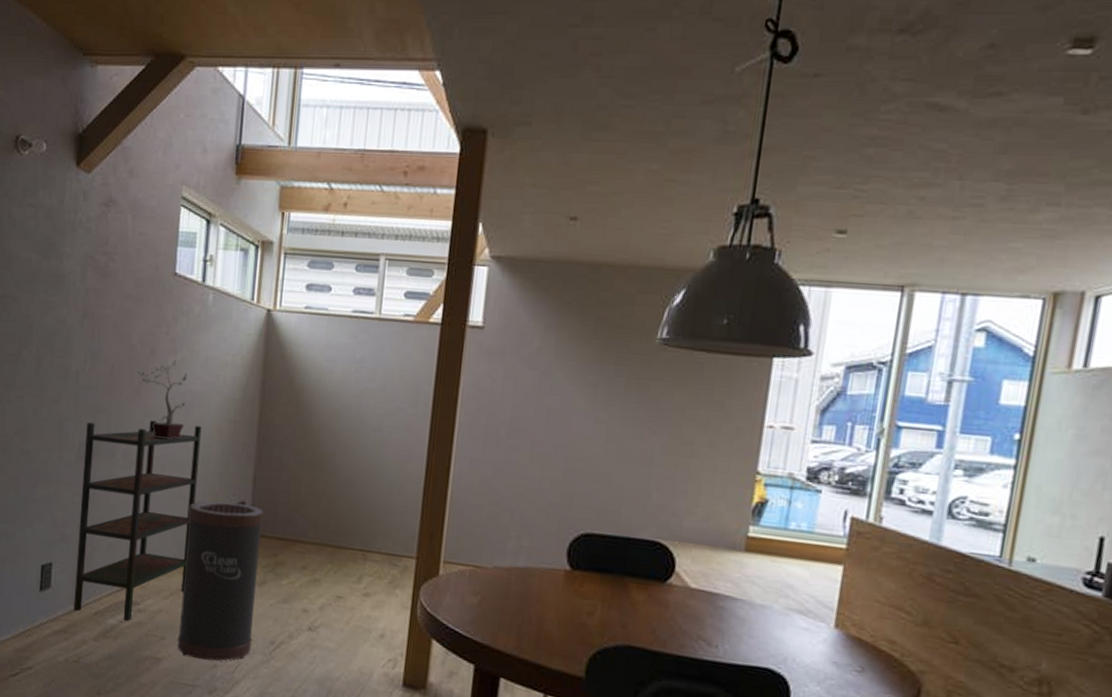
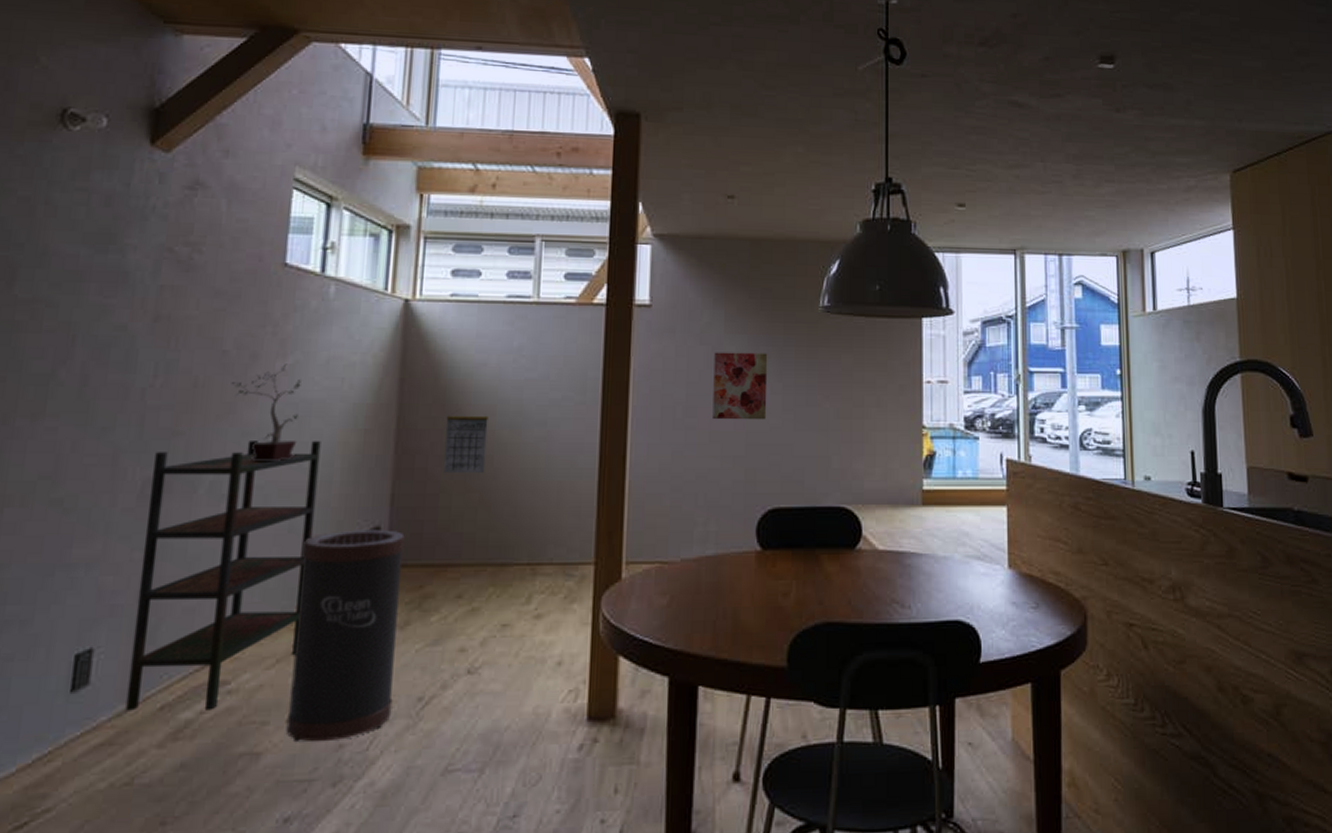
calendar: none [294,414,333,469] -> present [442,415,488,474]
wall art: none [534,377,596,449] -> present [712,352,768,420]

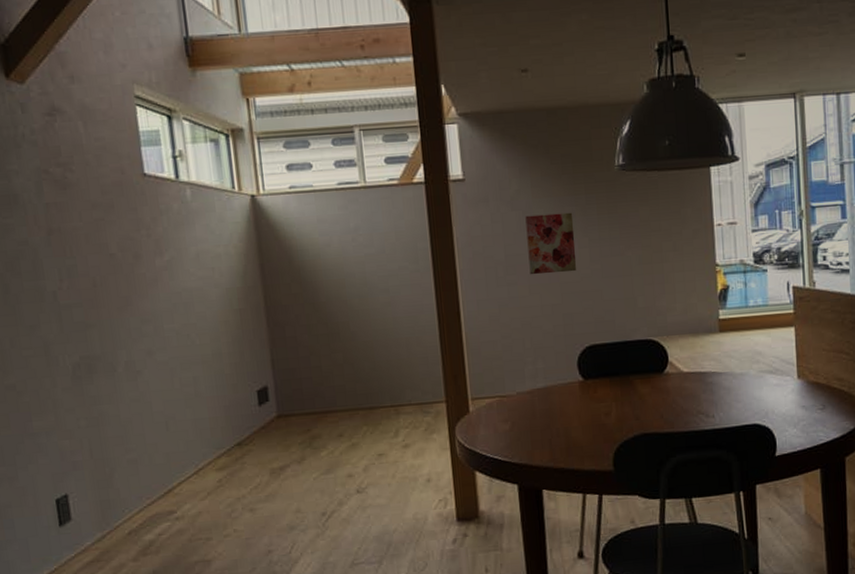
bookshelf: present [125,439,321,711] -> none [77,322,221,537]
potted plant: present [231,364,301,462] -> none [123,260,187,343]
trash can: present [286,530,405,742] -> none [209,388,304,550]
calendar: present [442,415,488,474] -> none [304,288,344,340]

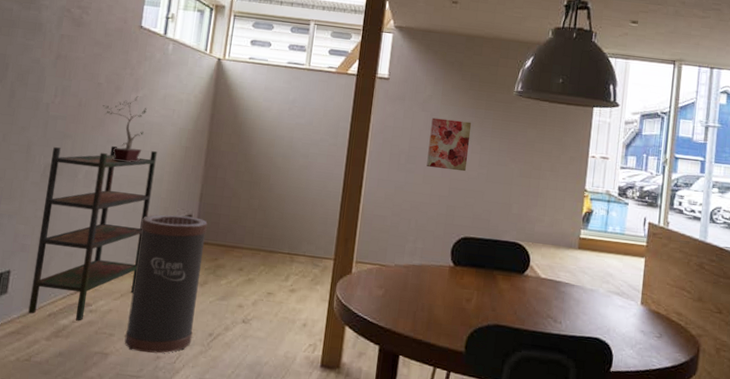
bookshelf: none [77,322,221,537] -> present [28,145,157,320]
potted plant: none [123,260,187,343] -> present [102,96,147,163]
trash can: none [209,388,304,550] -> present [124,214,208,354]

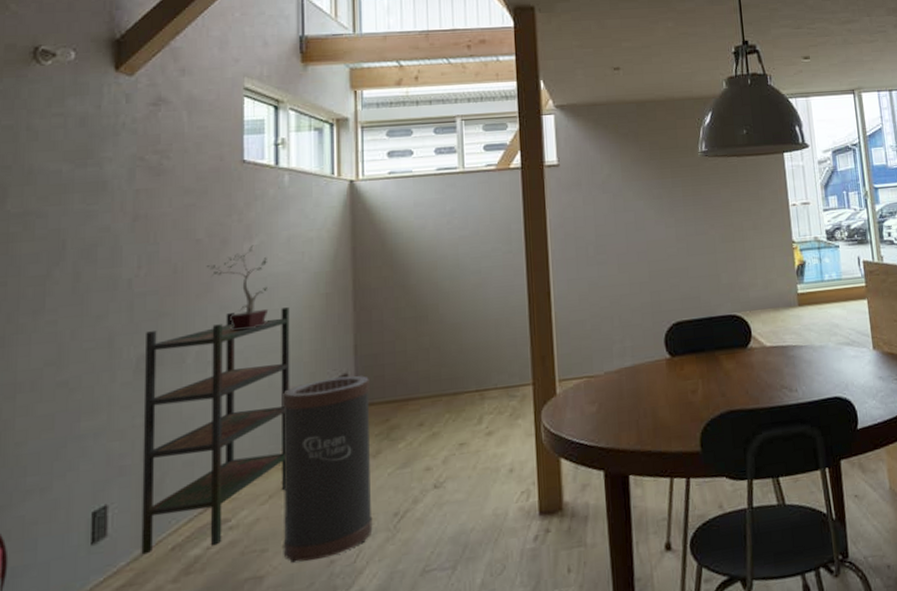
wall art: present [426,117,472,172] -> none [615,194,664,254]

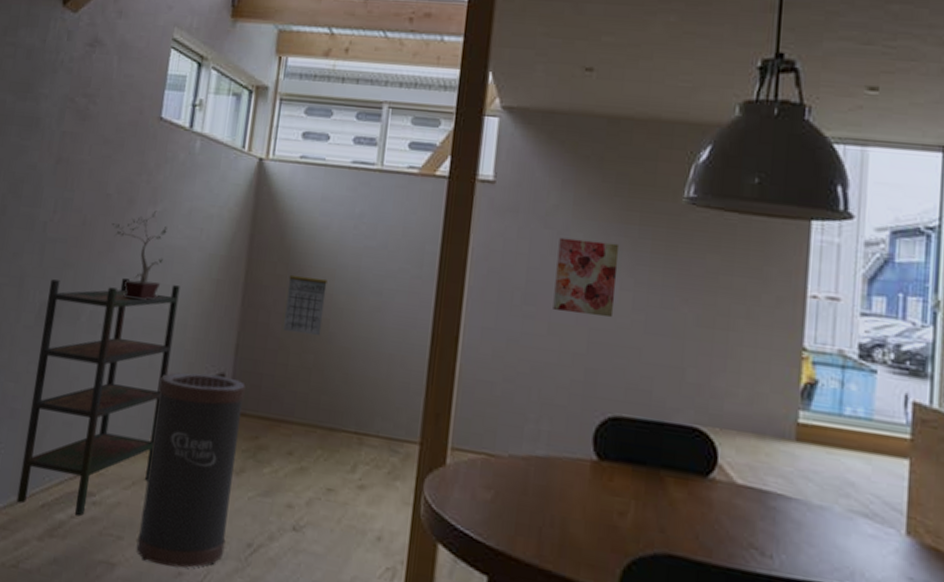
calendar: none [395,270,432,323] -> present [282,274,327,336]
wall art: none [615,194,664,254] -> present [553,237,620,318]

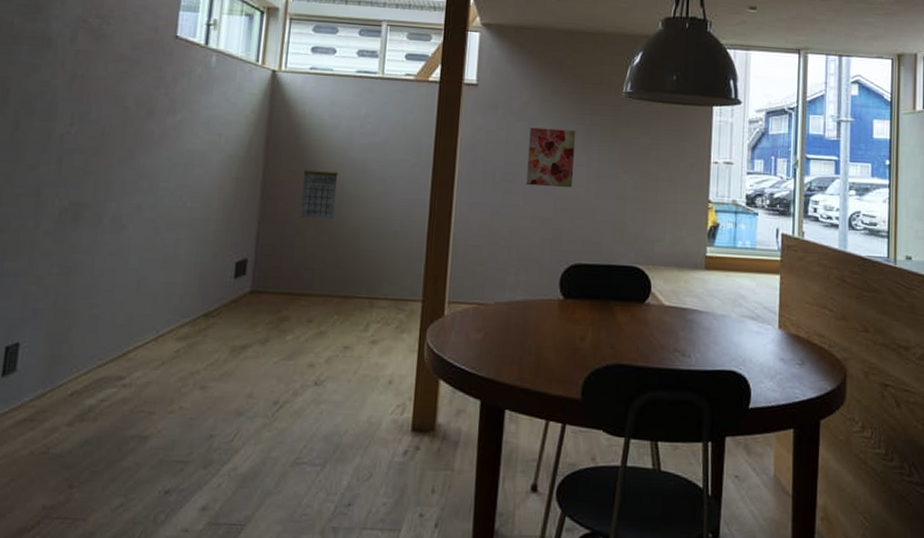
bookshelf: present [16,277,180,516] -> none [43,181,202,398]
potted plant: present [111,210,167,301] -> none [131,119,187,201]
trash can: present [136,372,246,568] -> none [168,260,267,432]

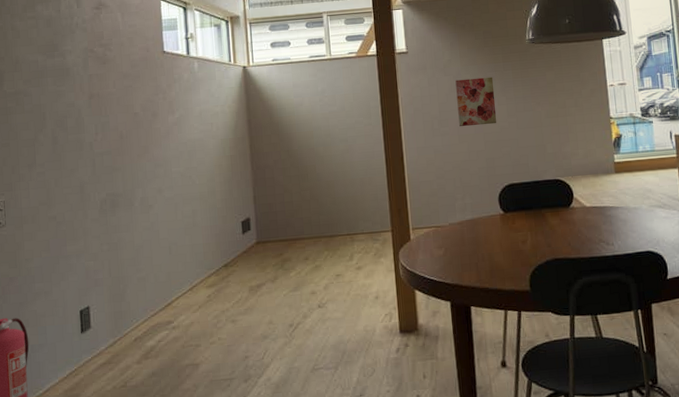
calendar: present [299,169,338,220] -> none [281,139,311,180]

